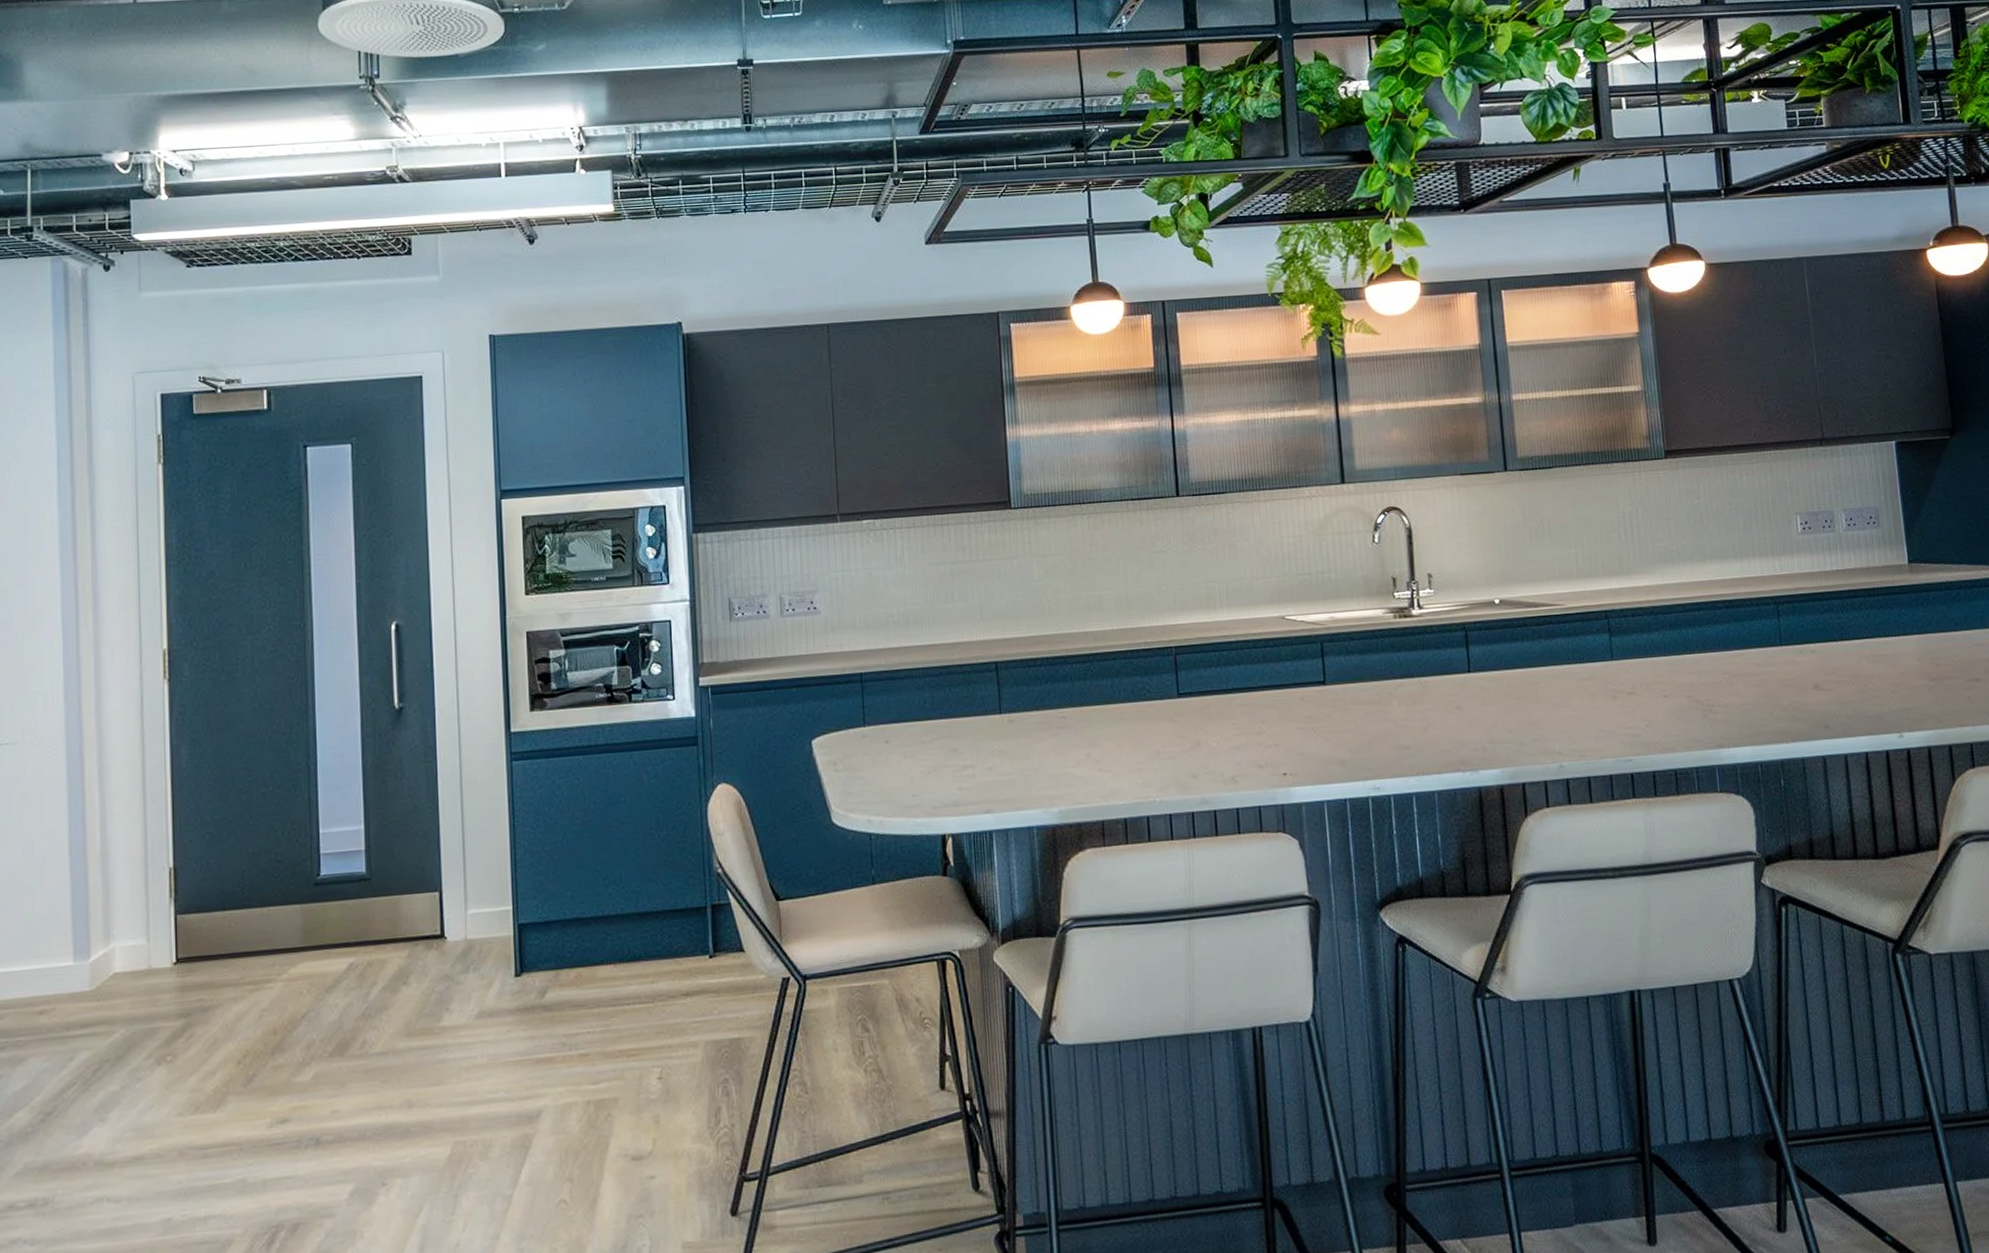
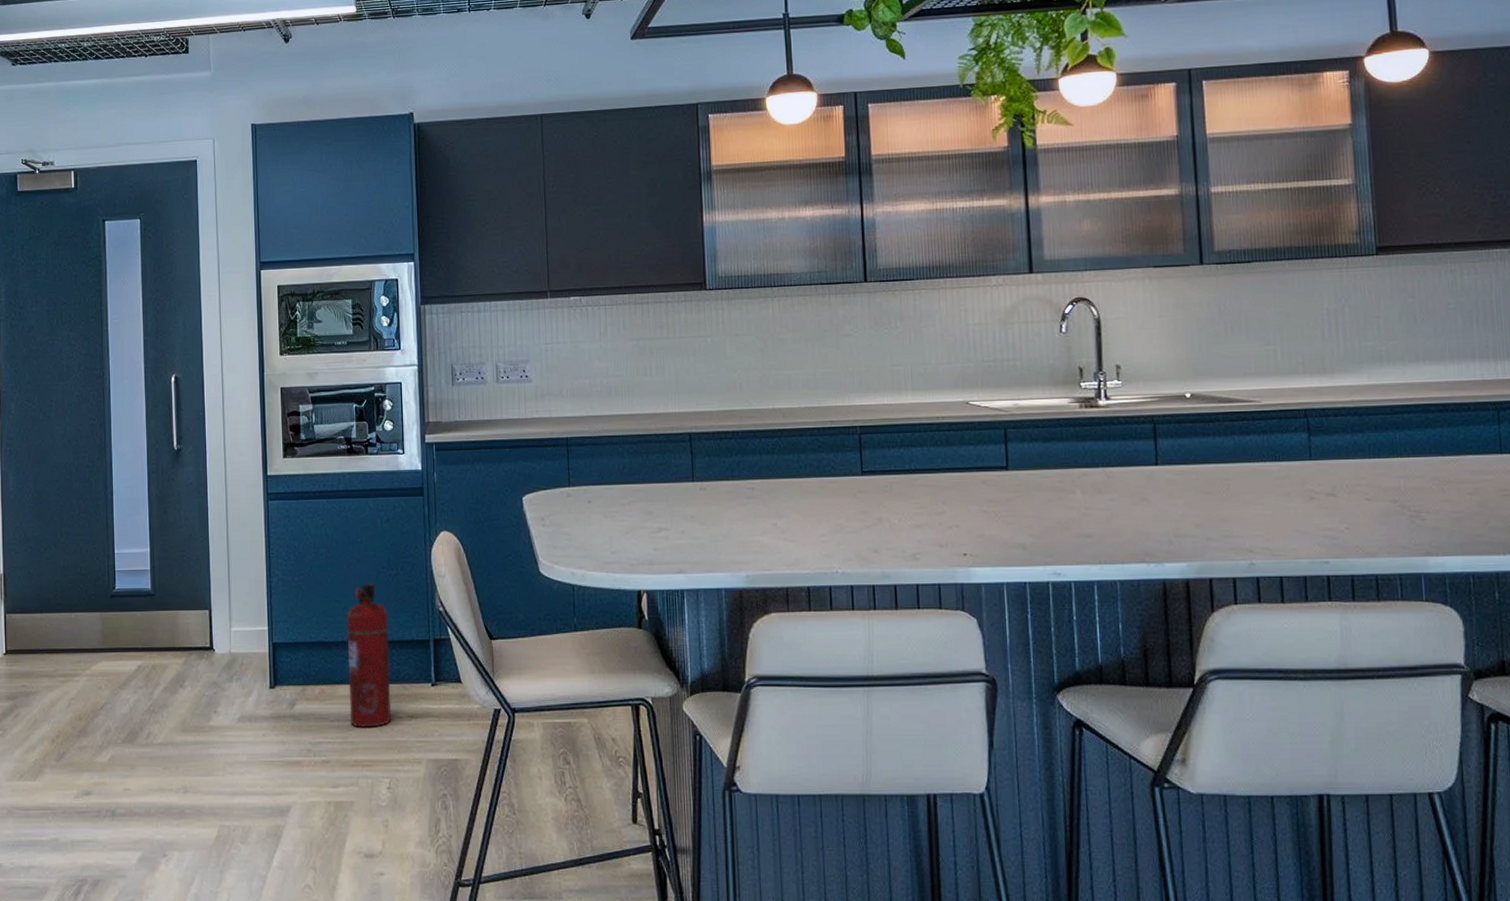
fire extinguisher: none [608,847,663,1013] -> present [347,583,392,728]

